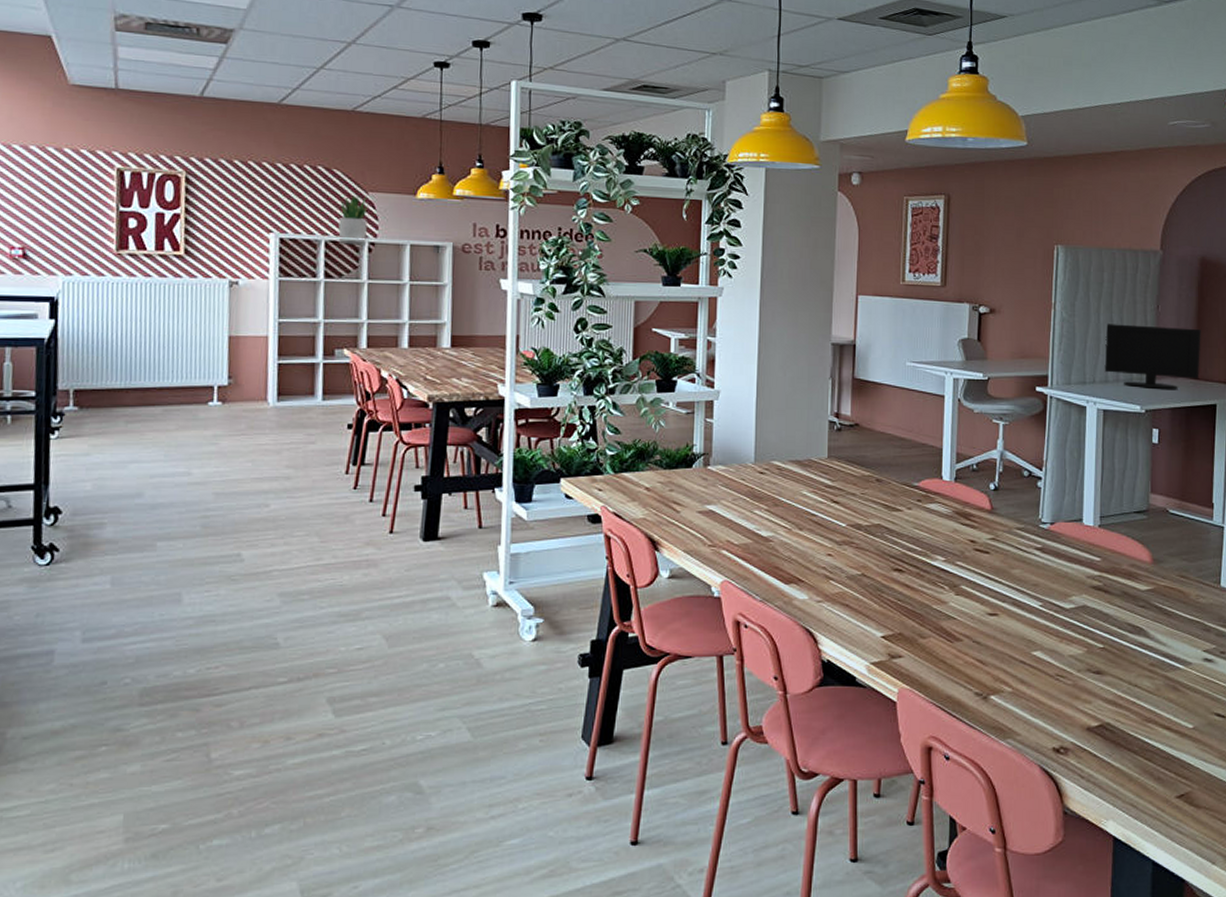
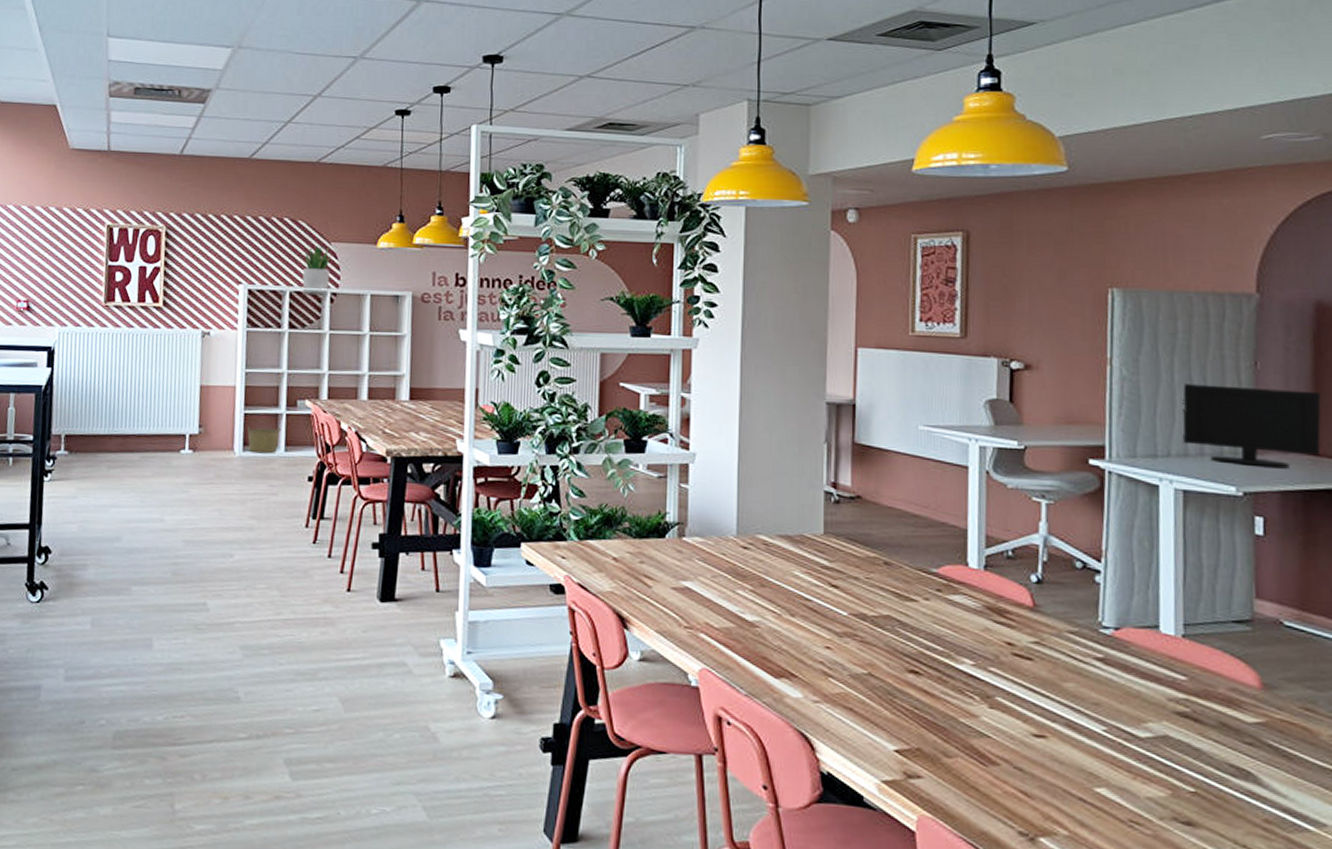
basket: none [282,376,317,403] -> present [247,426,280,454]

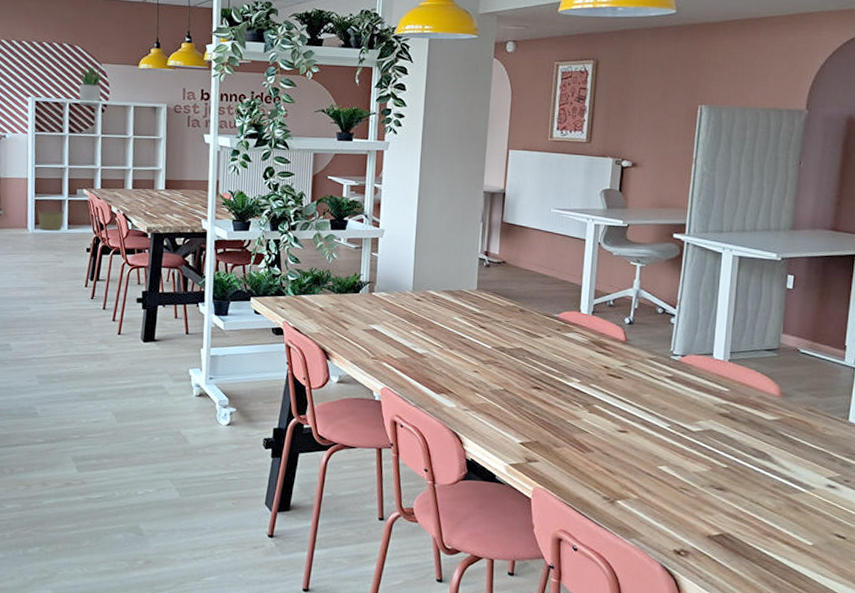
monitor: present [1183,384,1321,469] -> none [743,178,844,241]

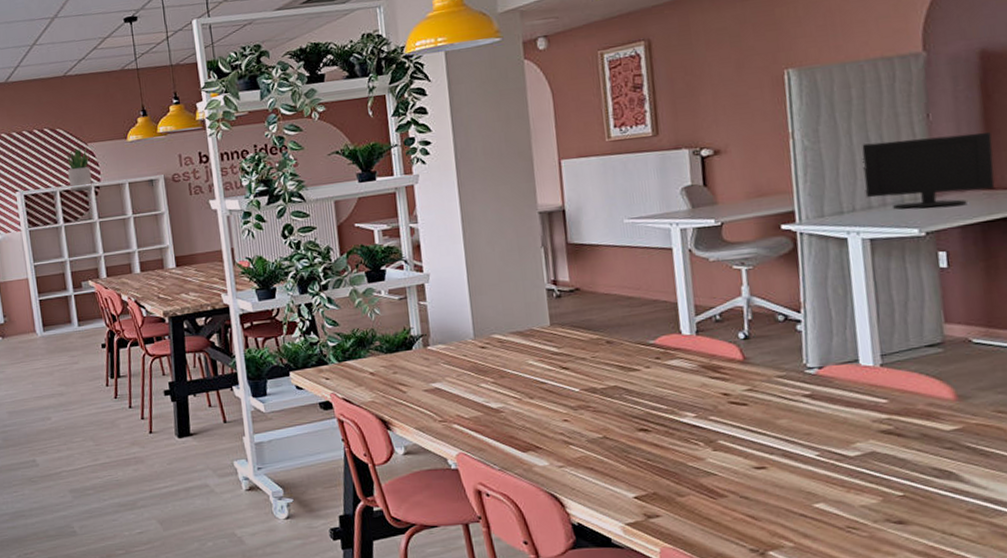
basket: present [38,210,64,231] -> none [44,306,72,332]
monitor: none [743,178,844,241] -> present [863,132,995,210]

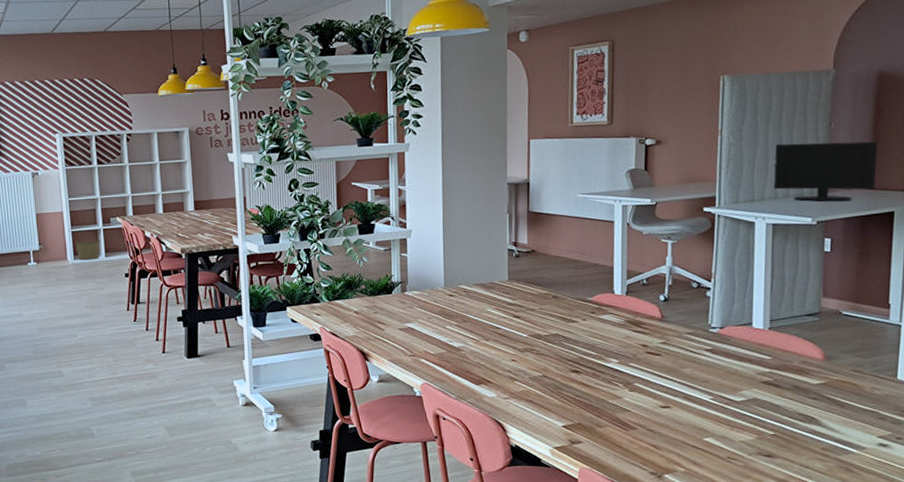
basket: none [44,306,72,332] -> present [75,239,100,260]
planter: present [66,146,92,192] -> none [103,97,125,138]

